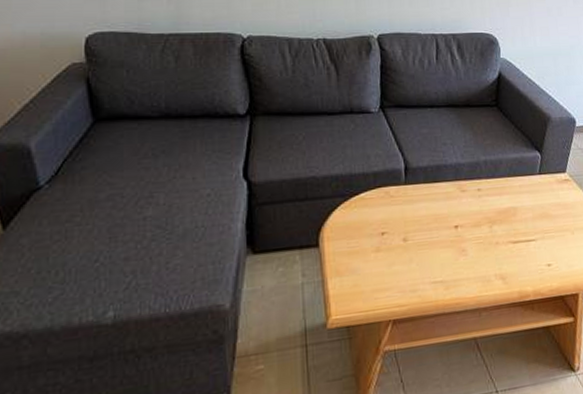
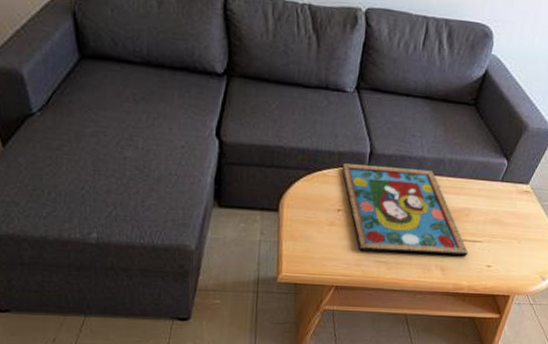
framed painting: none [378,175,525,274] -> present [341,163,468,257]

